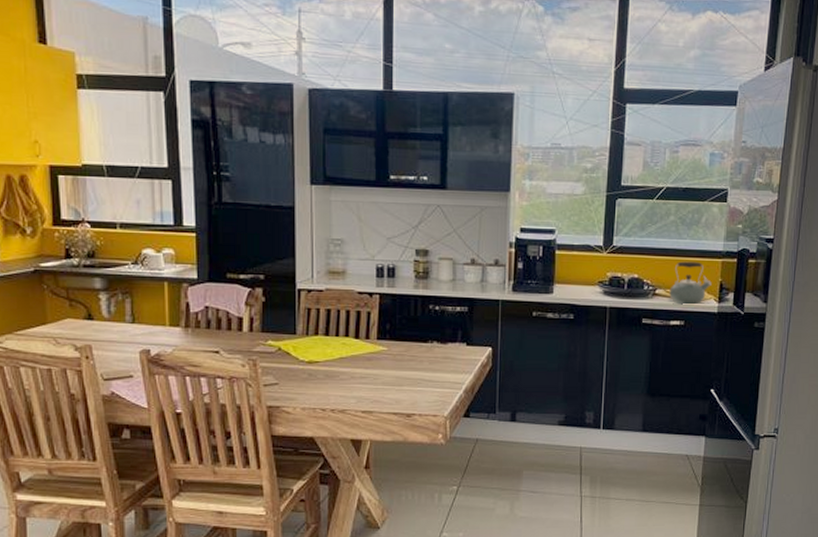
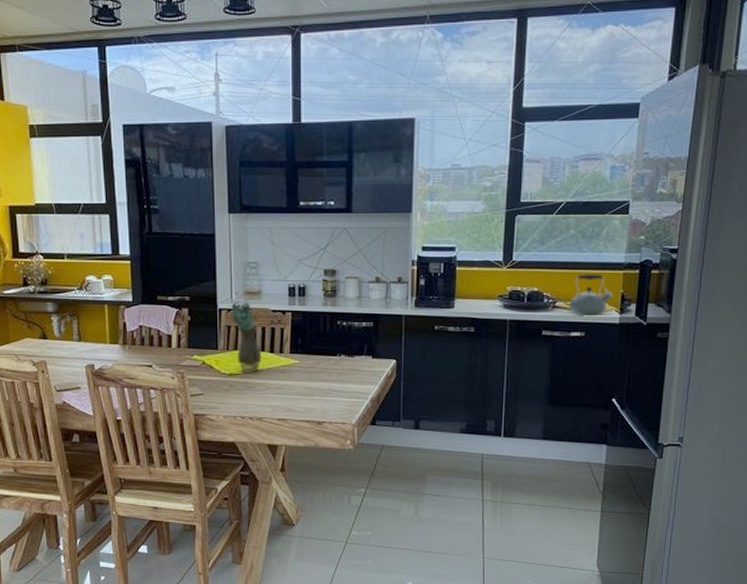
vase: none [310,279,346,360] -> present [230,299,262,372]

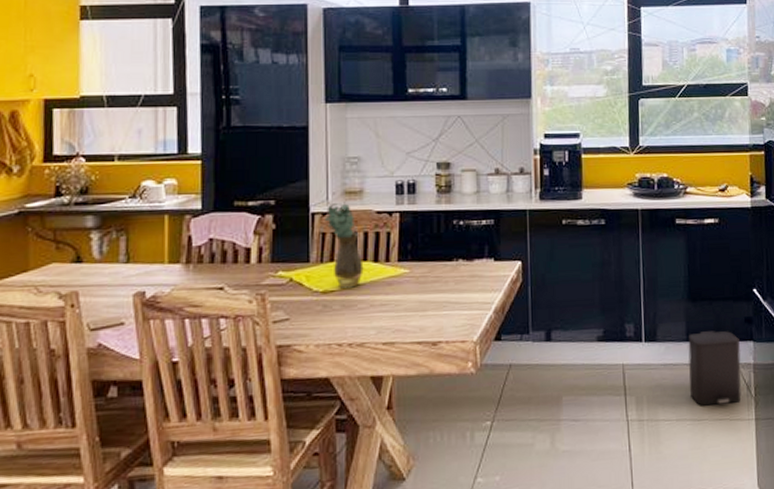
pedal bin: none [541,433,593,496] -> present [688,331,741,406]
kettle: present [569,274,613,316] -> none [700,156,742,202]

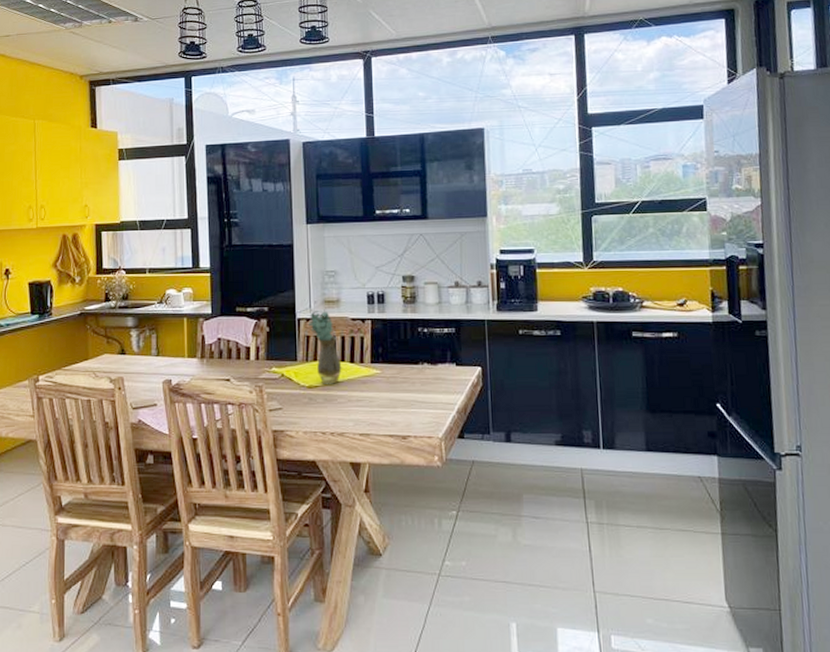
pedal bin: present [688,331,741,406] -> none [647,443,706,516]

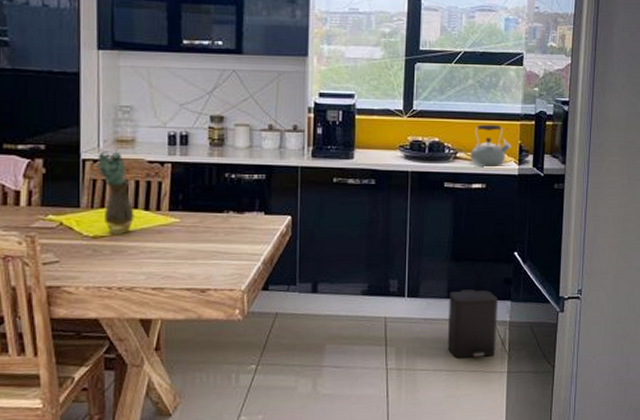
pedal bin: none [647,443,706,516] -> present [447,290,498,359]
kettle: none [657,271,702,316] -> present [470,124,511,168]

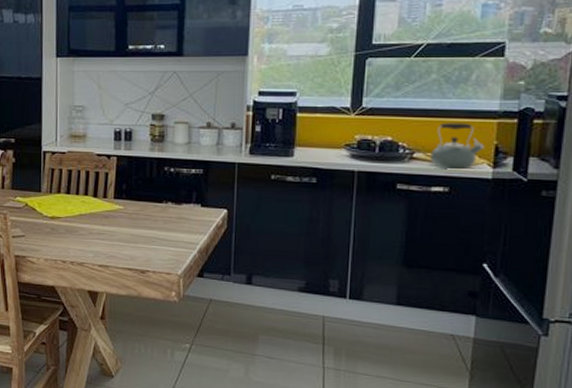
vase: present [96,148,134,234] -> none [54,142,85,216]
pedal bin: present [447,290,498,359] -> none [394,298,459,372]

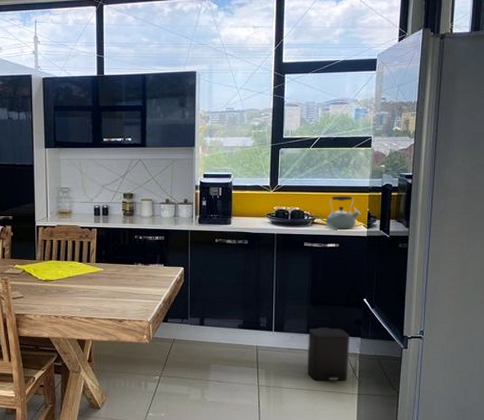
pedal bin: none [394,298,459,372] -> present [307,327,349,381]

